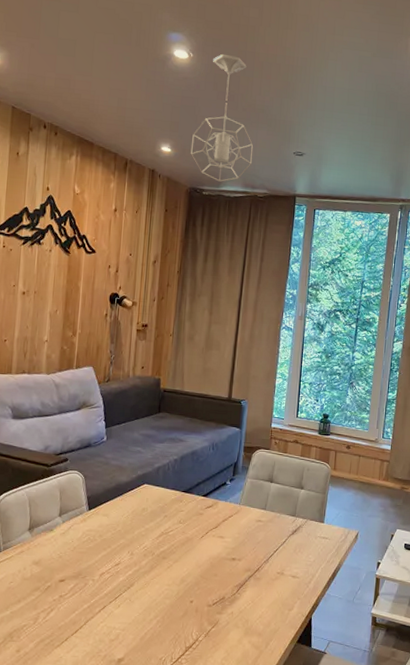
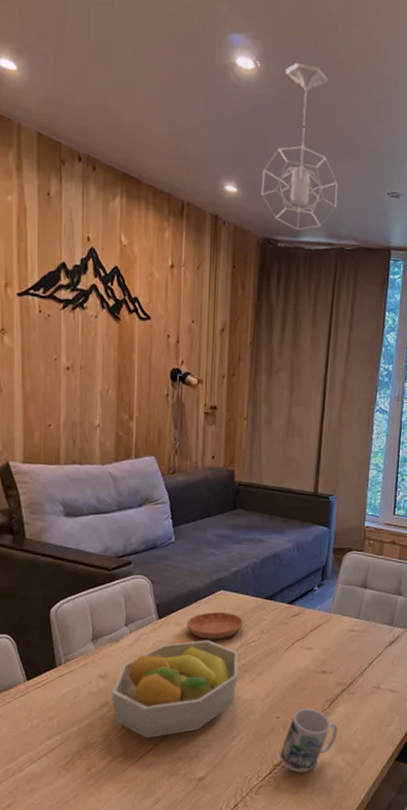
fruit bowl: none [43,529,159,621] -> present [112,640,239,739]
saucer: none [113,503,164,530] -> present [186,611,244,640]
mug: none [191,593,245,655] -> present [279,709,338,773]

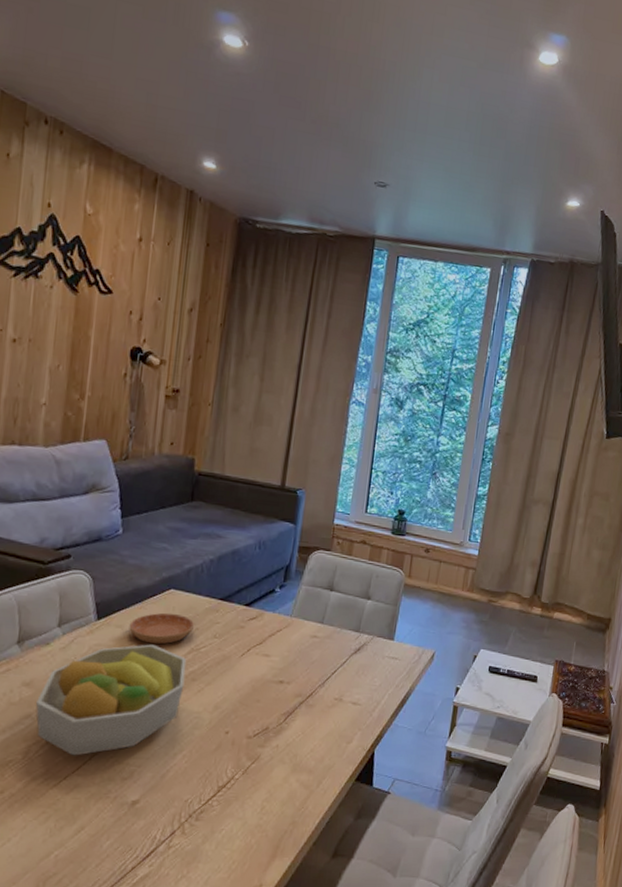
pendant light: present [261,62,339,231] -> none [241,45,324,213]
mug: present [279,709,338,773] -> none [225,723,294,796]

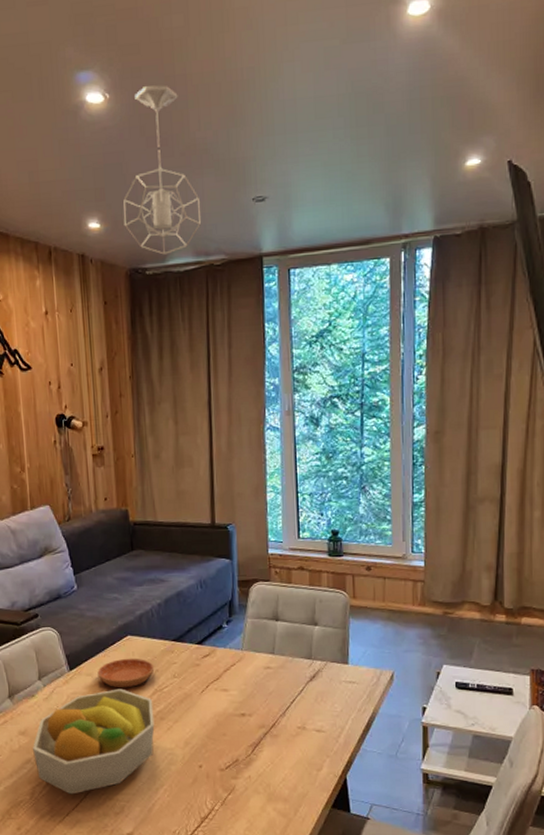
pendant light: none [241,45,324,213] -> present [123,85,202,255]

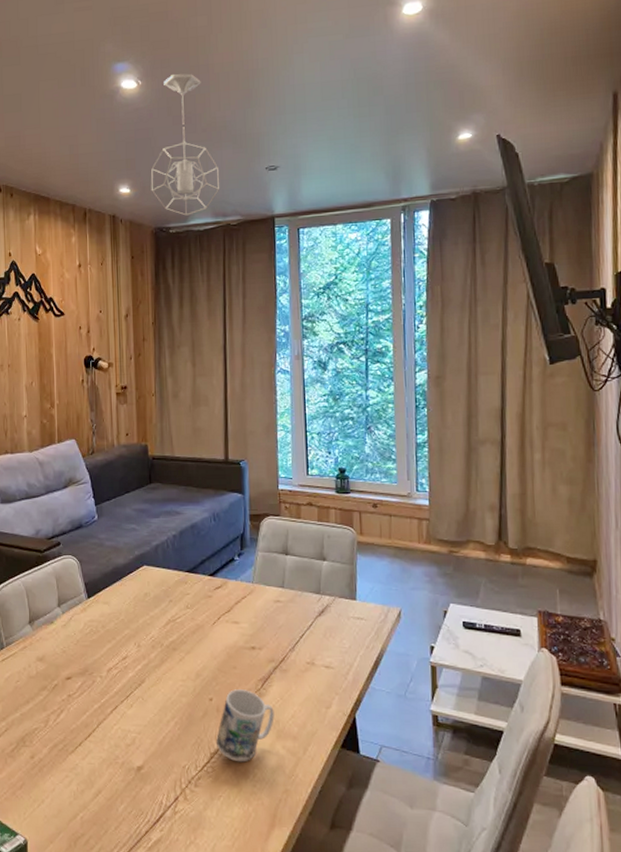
fruit bowl: present [33,688,155,795] -> none [50,618,167,724]
saucer: present [97,658,155,689] -> none [114,587,169,618]
mug: none [206,756,265,825] -> present [215,689,274,762]

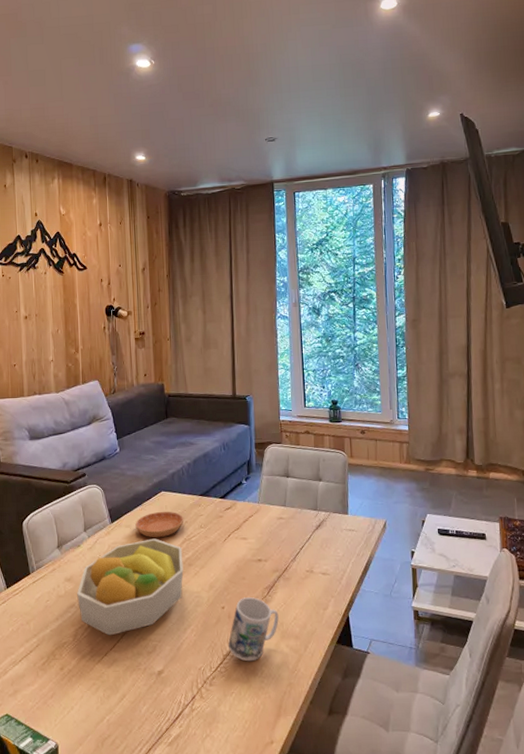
fruit bowl: none [50,618,167,724] -> present [77,538,184,636]
saucer: none [114,587,169,618] -> present [135,511,184,538]
pendant light: present [150,73,220,216] -> none [164,55,226,181]

